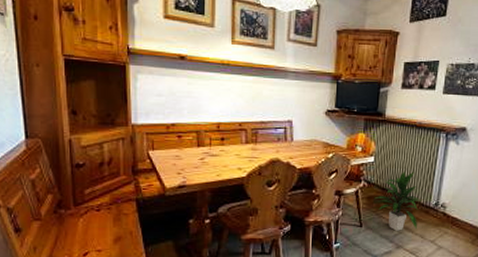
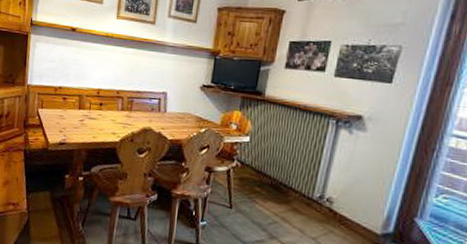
indoor plant: present [375,171,422,231] -> none [248,156,303,222]

